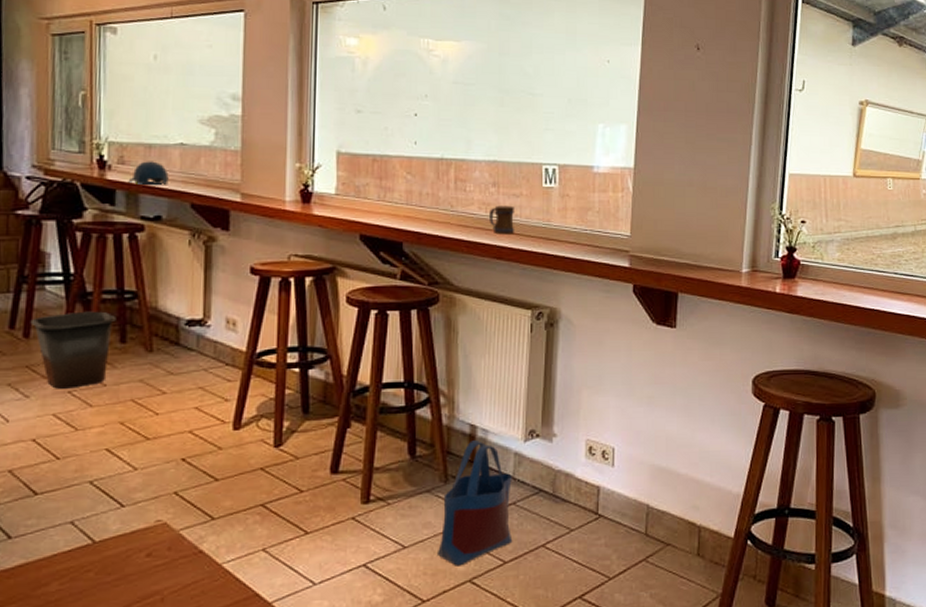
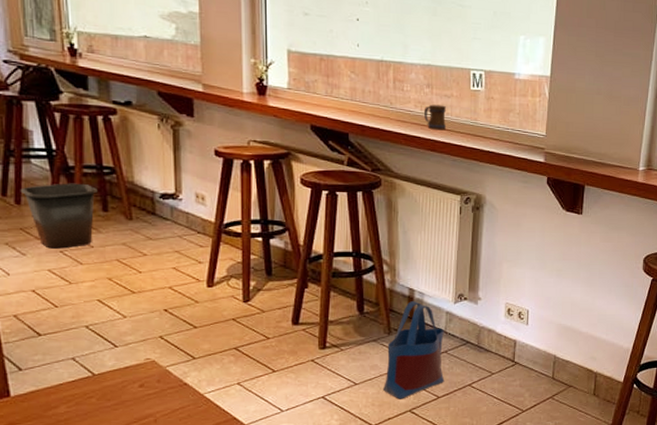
baseball cap: present [128,161,169,185] -> none [98,51,136,73]

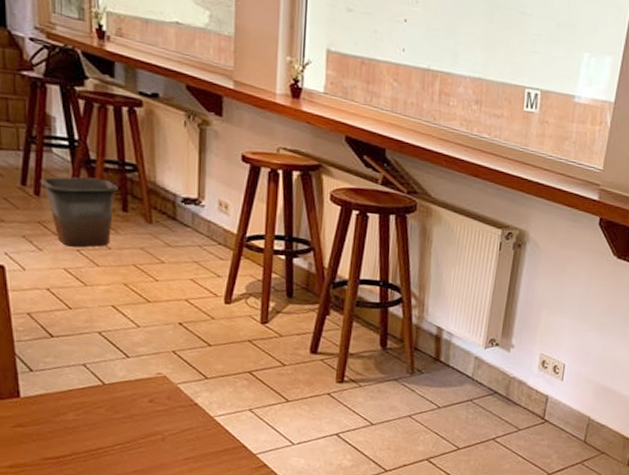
tote bag: present [382,301,445,399] -> none [400,341,471,446]
beer mug: present [424,104,447,131] -> none [469,123,495,155]

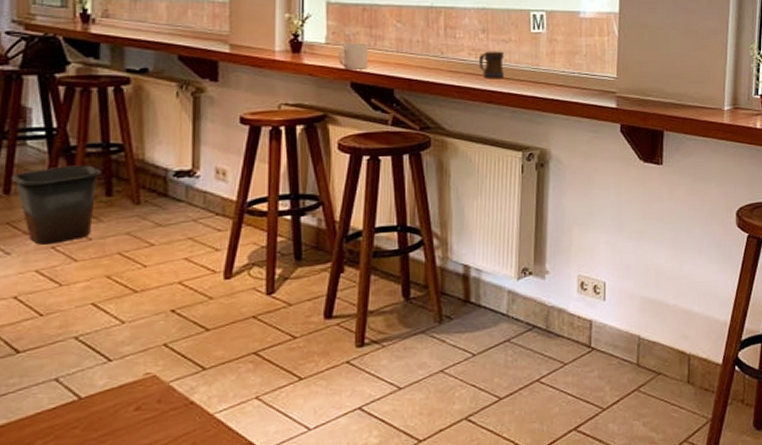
mug: none [335,95,365,125] -> present [338,43,369,70]
beer mug: none [469,123,495,155] -> present [479,51,505,80]

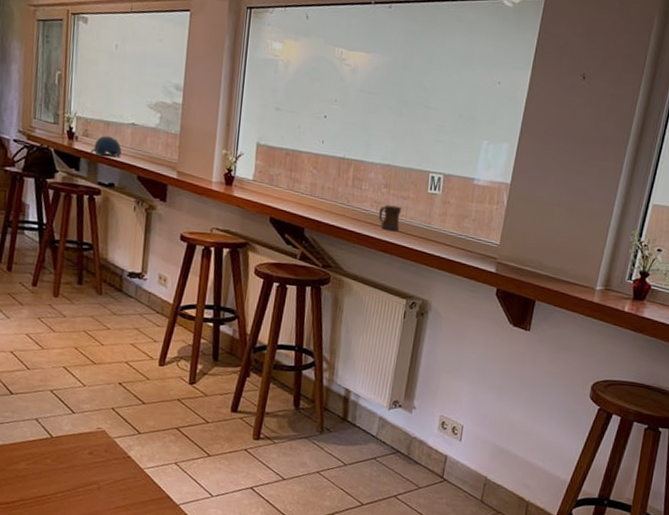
waste bin: present [11,165,102,245] -> none [12,255,76,316]
baseball cap: none [113,14,155,37] -> present [90,136,122,158]
mug: present [338,43,369,70] -> none [261,182,288,207]

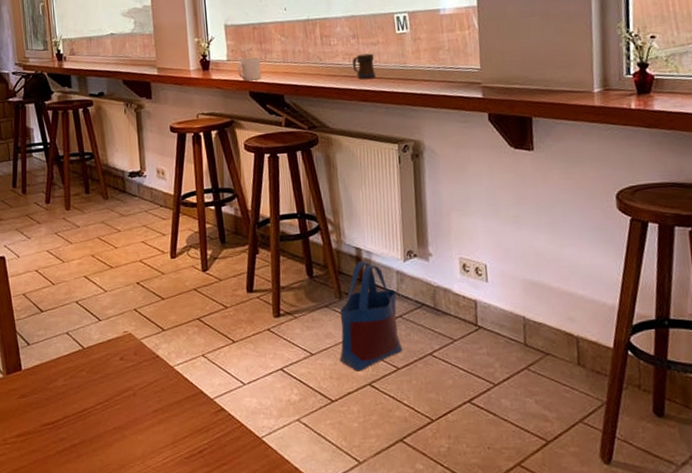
baseball cap: present [90,136,122,158] -> none [78,50,106,69]
mug: none [261,182,288,207] -> present [237,57,262,81]
tote bag: none [308,402,376,501] -> present [339,261,403,371]

